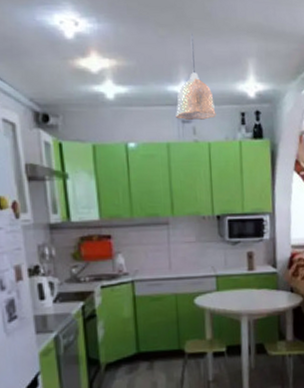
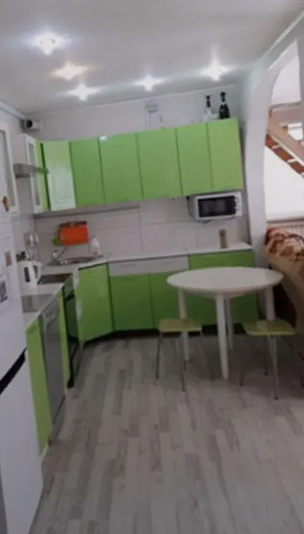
pendant lamp: present [176,33,216,120] -> none [142,31,181,110]

